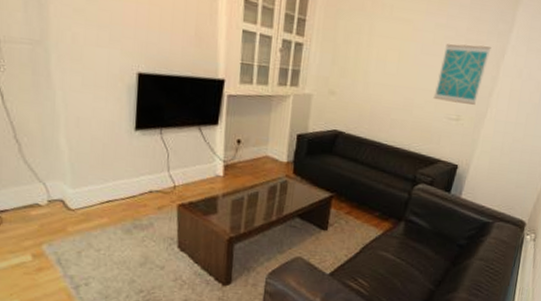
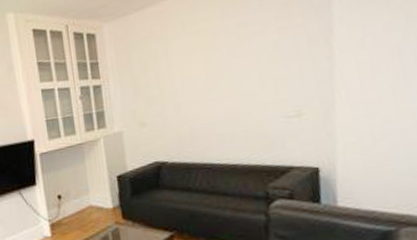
wall art: present [433,44,492,105] -> none [255,27,316,101]

